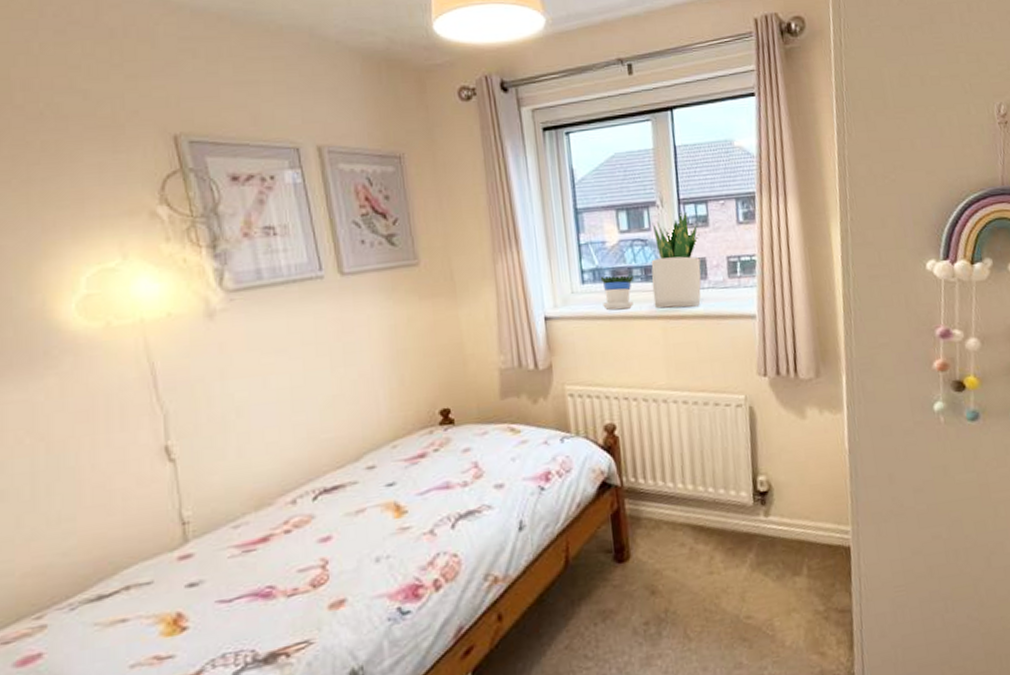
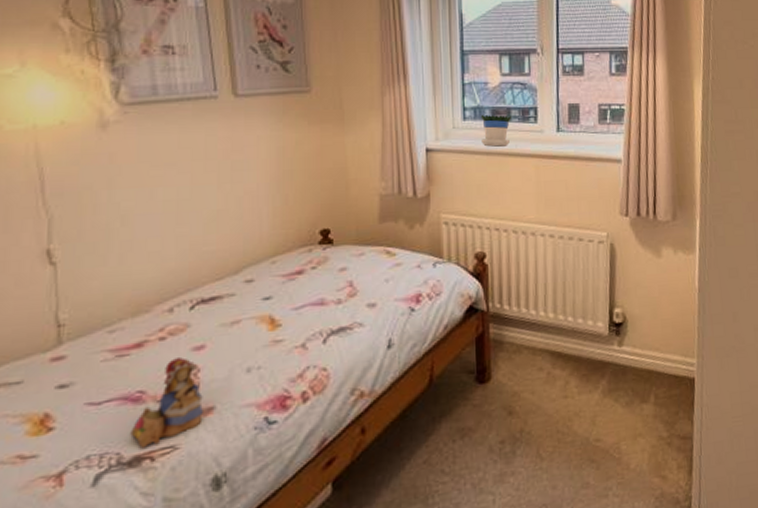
doll: none [263,550,335,645] -> present [130,358,203,449]
planter: present [651,211,702,309] -> none [528,60,575,150]

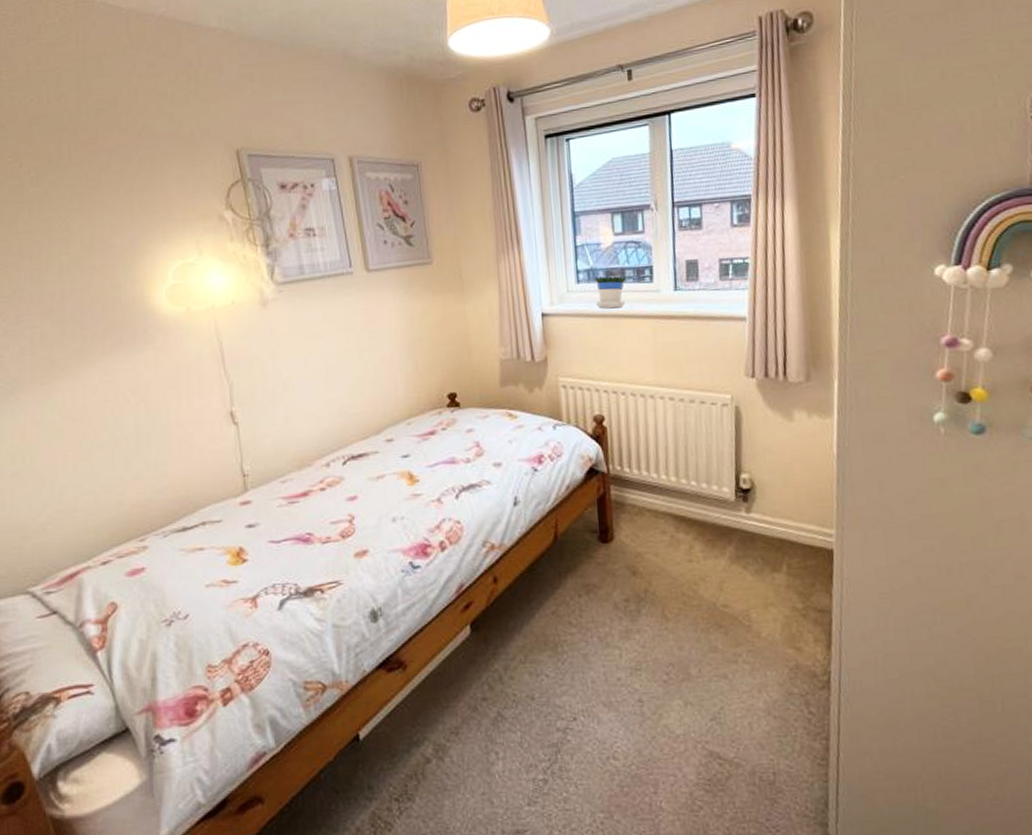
doll: present [130,358,203,449] -> none [304,506,359,582]

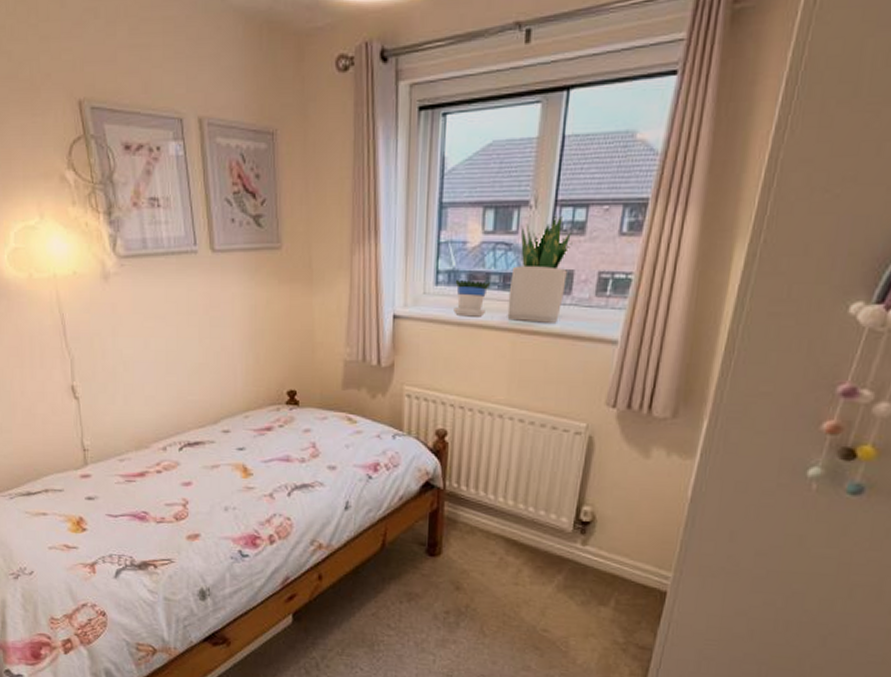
planter: none [643,214,693,309] -> present [507,215,573,325]

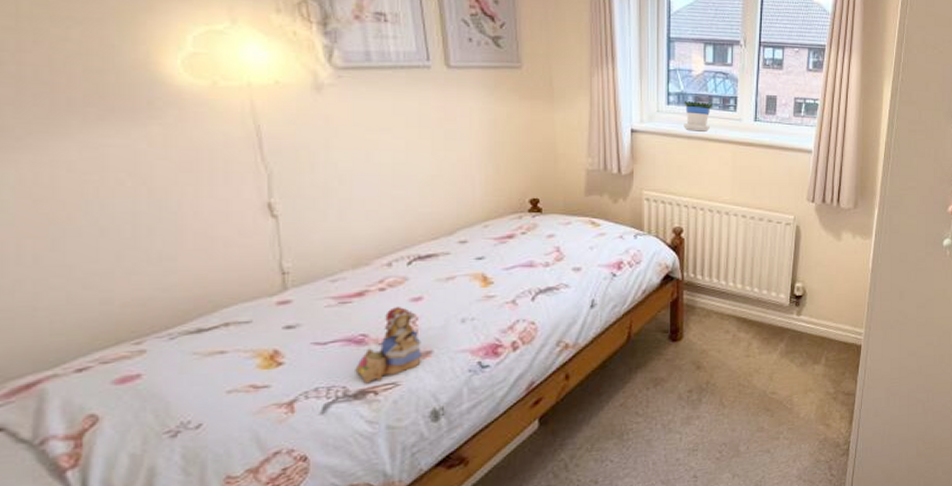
doll: none [139,489,191,557] -> present [355,307,421,384]
planter: present [507,215,573,325] -> none [728,53,774,138]

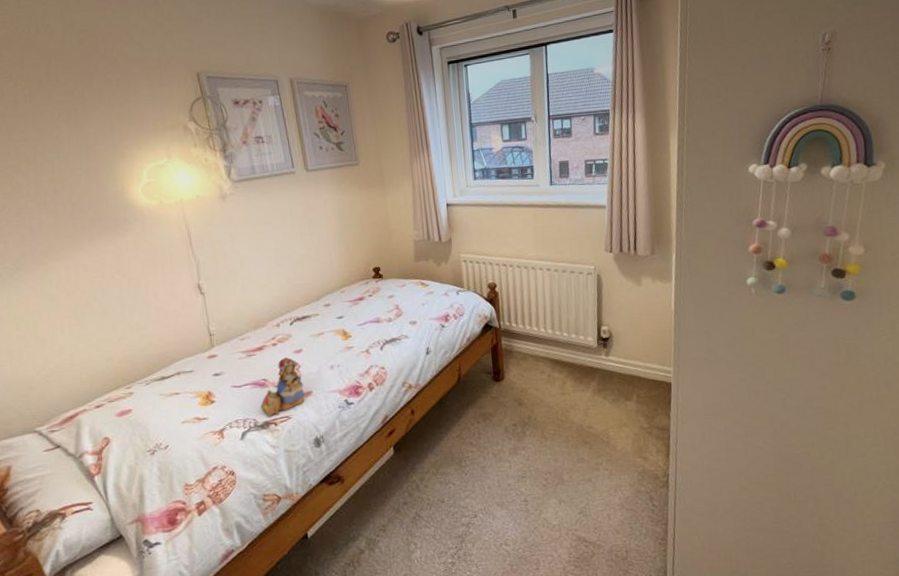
flowerpot: present [684,101,712,133] -> none [488,174,512,201]

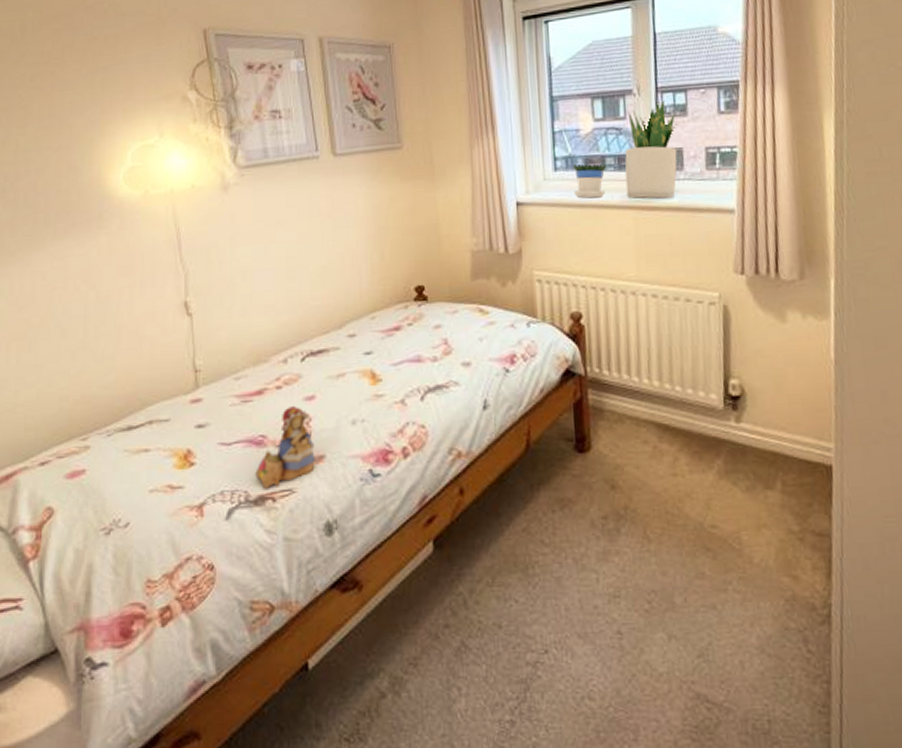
flowerpot: none [488,174,512,201] -> present [572,163,606,200]
planter: none [526,125,565,200] -> present [624,100,677,200]

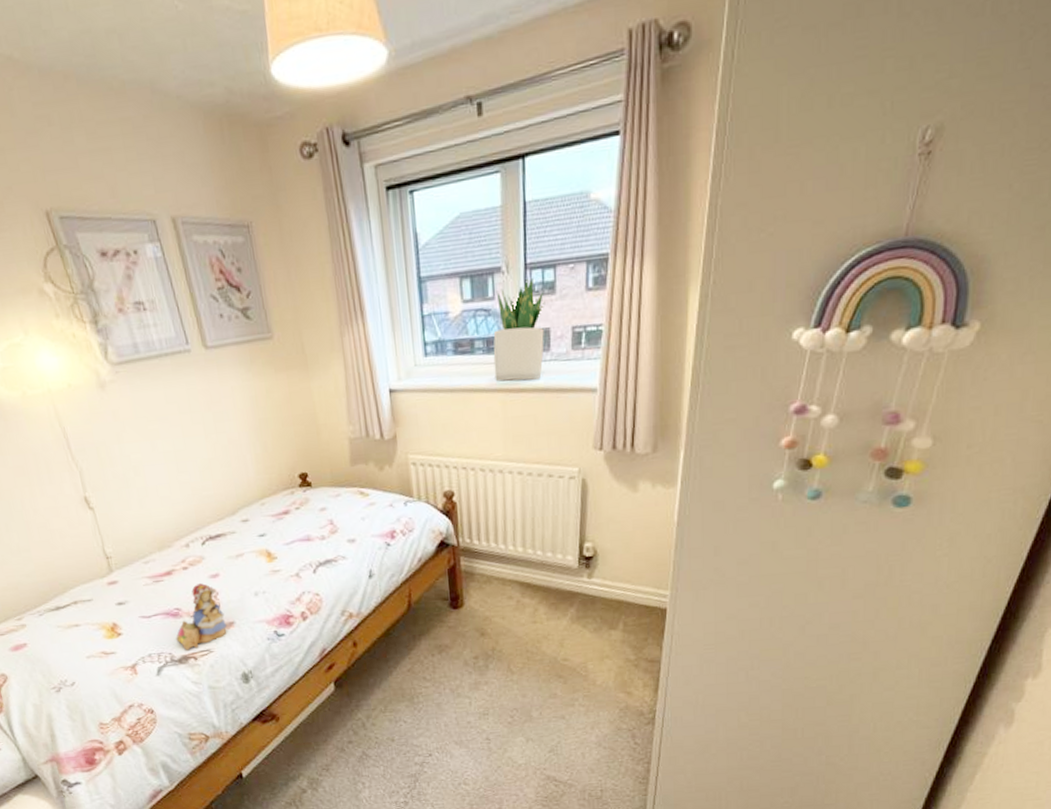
flowerpot: present [572,163,606,200] -> none [442,347,475,384]

